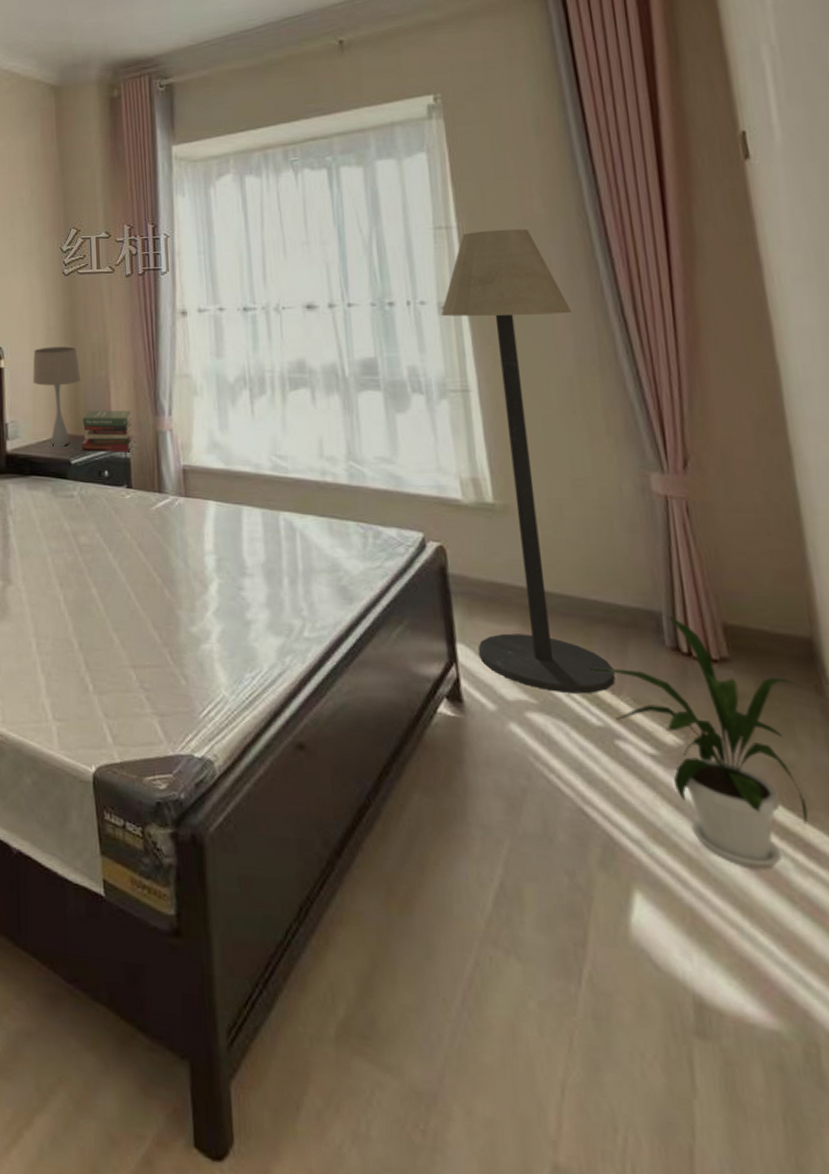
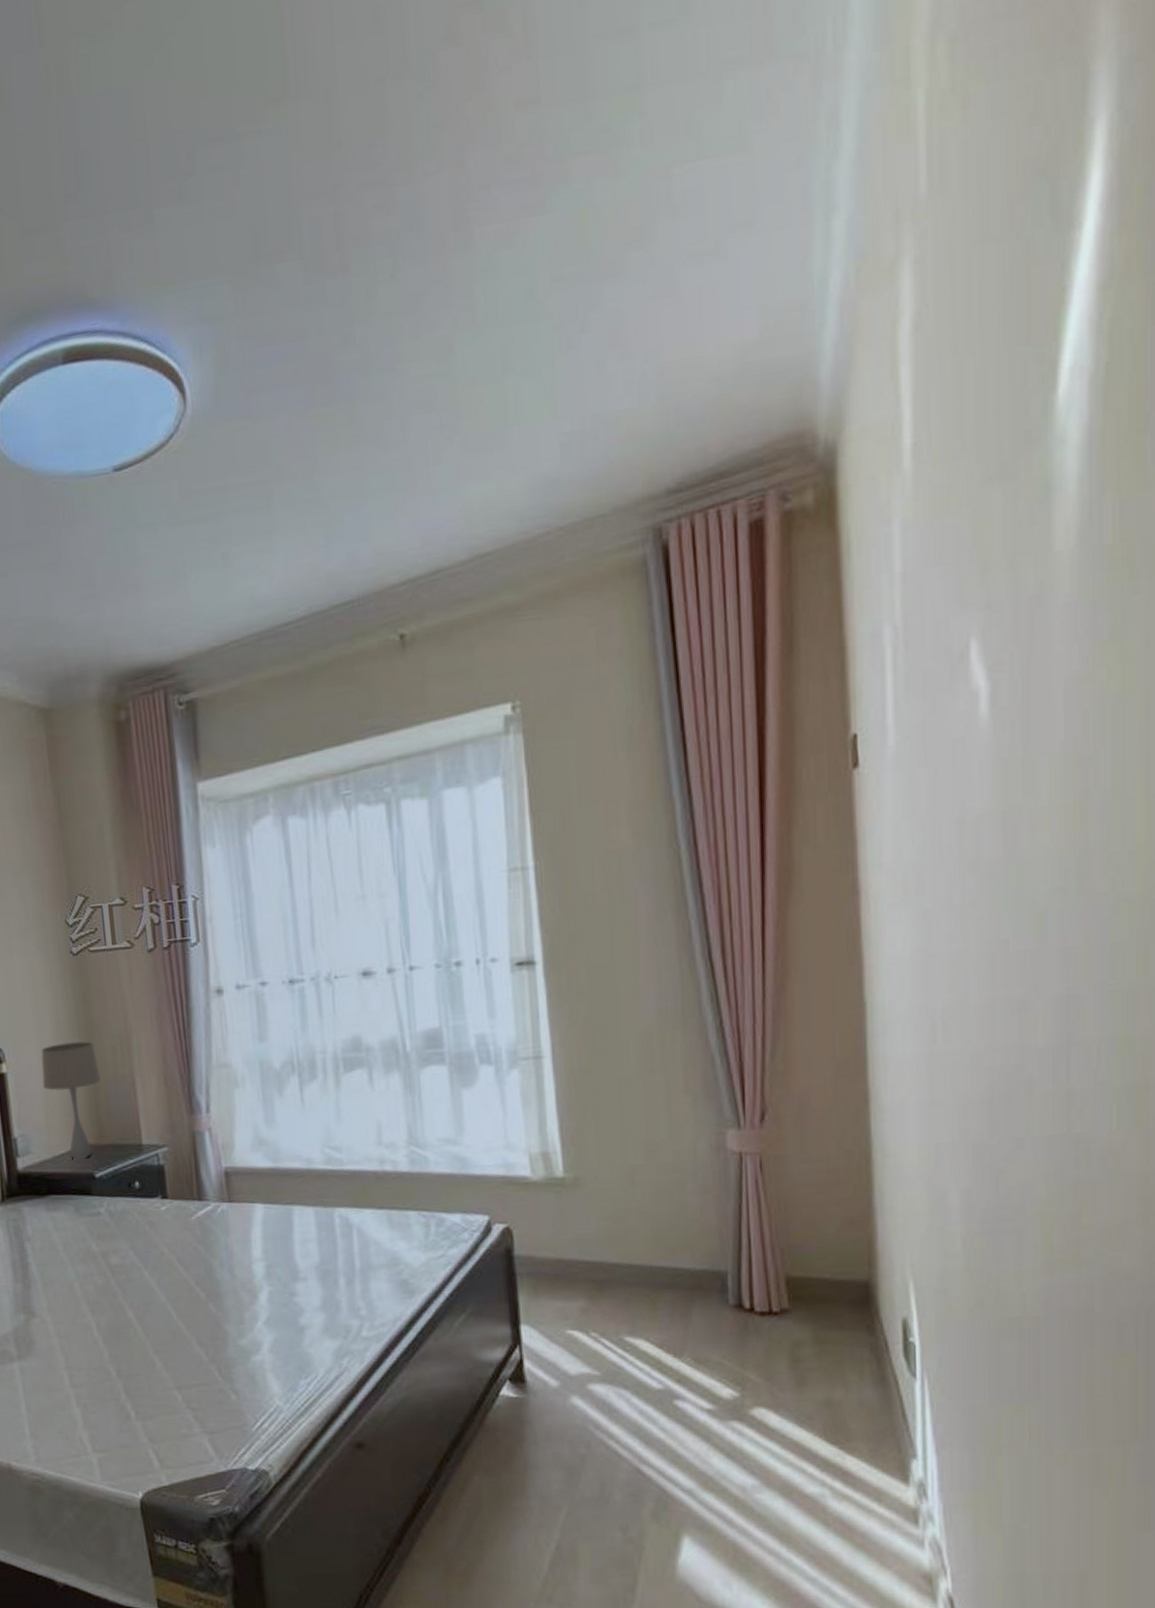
books: present [81,411,135,452] -> none [106,1111,169,1162]
floor lamp: present [441,228,615,694] -> none [513,864,678,1362]
house plant: present [589,616,809,869] -> none [652,1274,851,1500]

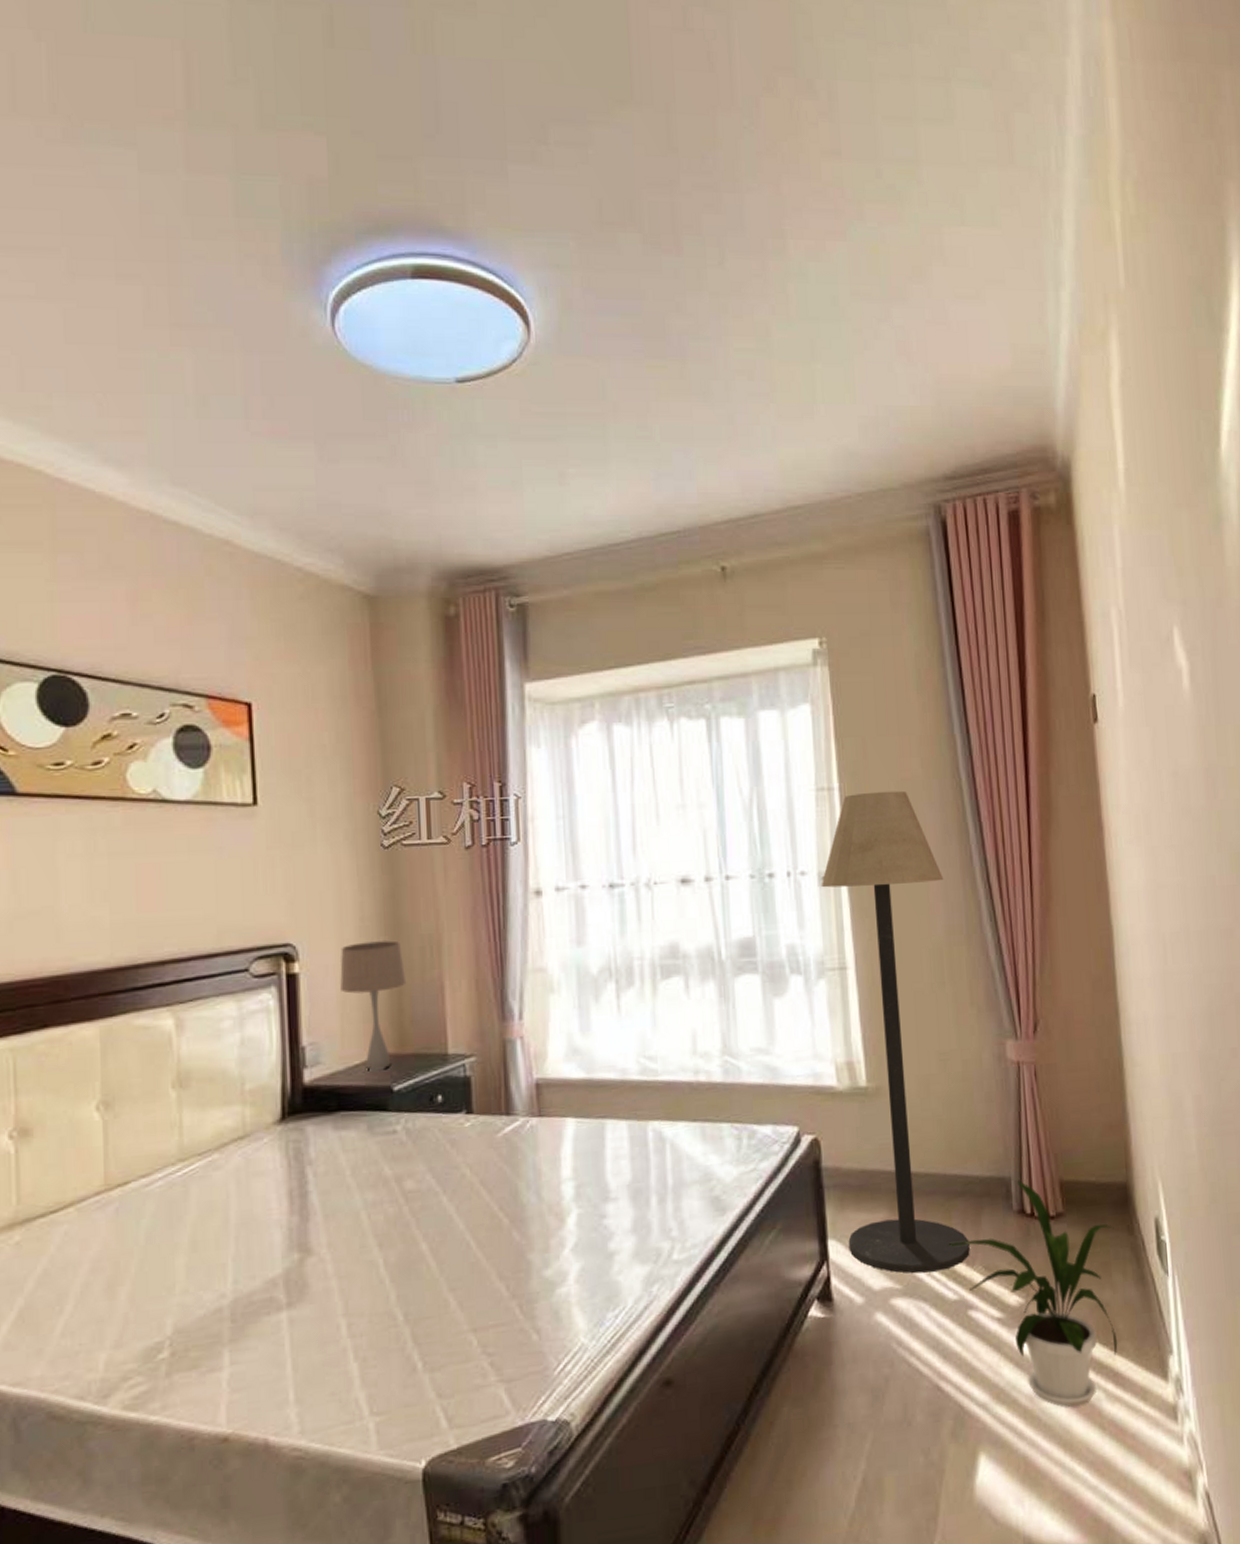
floor lamp: none [513,864,678,1362] -> present [821,790,970,1274]
house plant: none [652,1274,851,1500] -> present [948,1180,1118,1407]

